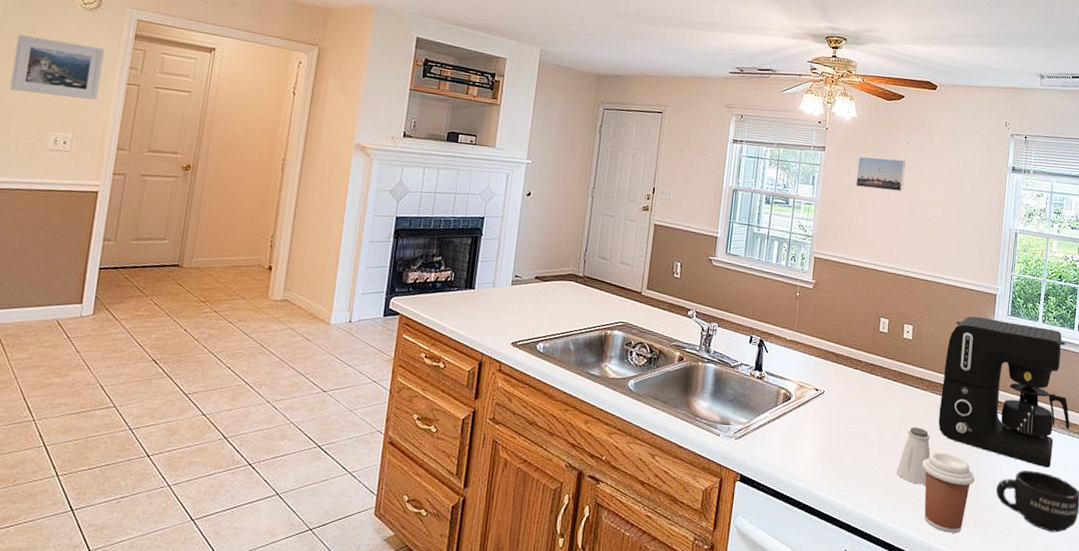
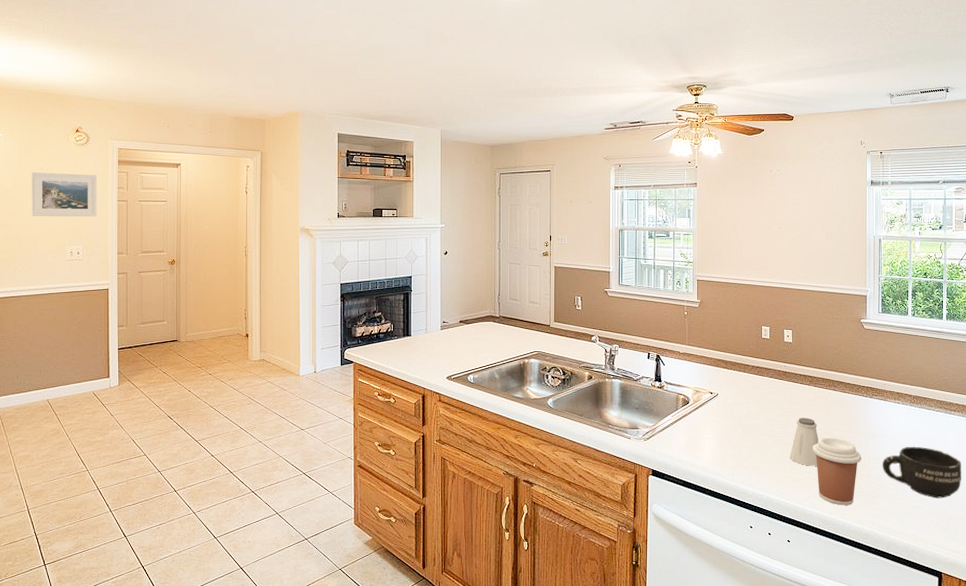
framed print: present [855,156,906,192] -> none [727,186,771,215]
coffee maker: present [938,316,1070,468] -> none [824,316,946,443]

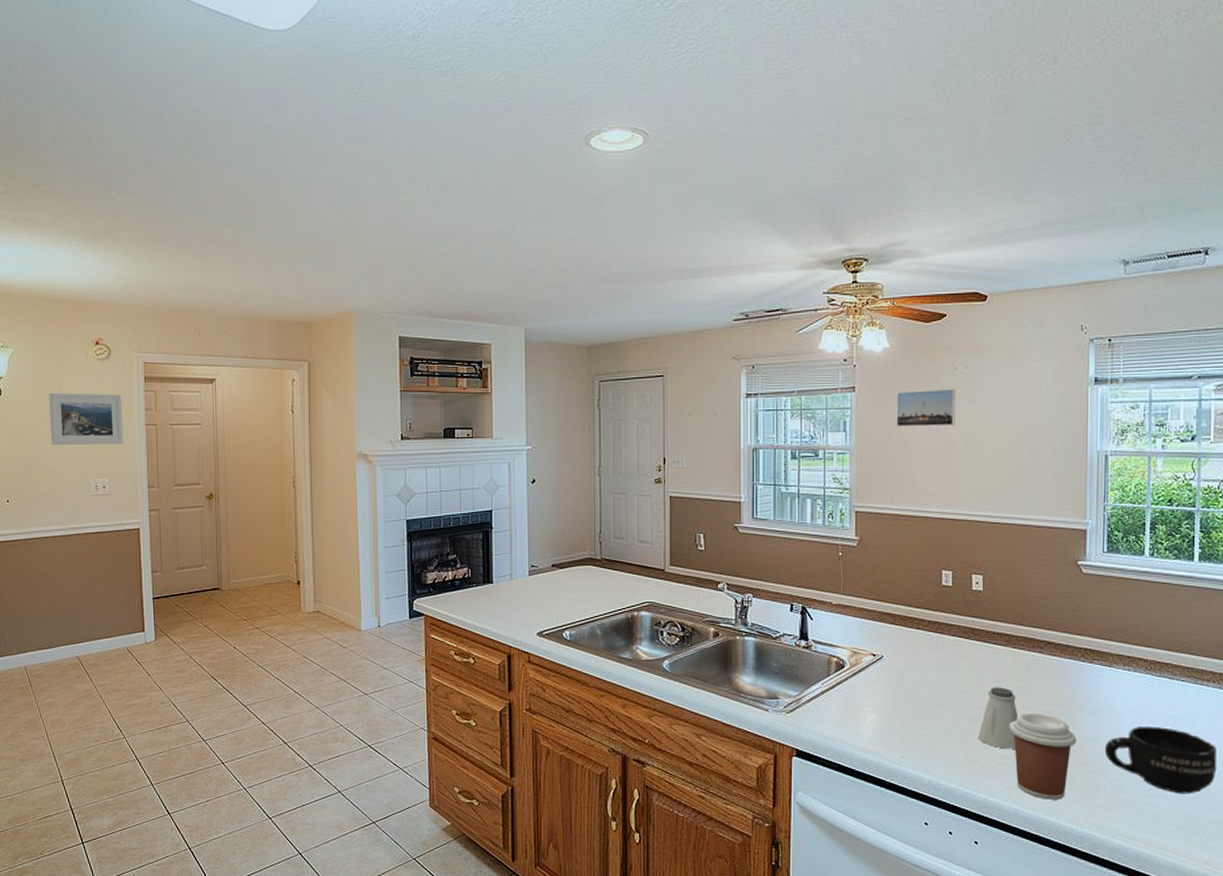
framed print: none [727,186,771,215] -> present [896,388,956,427]

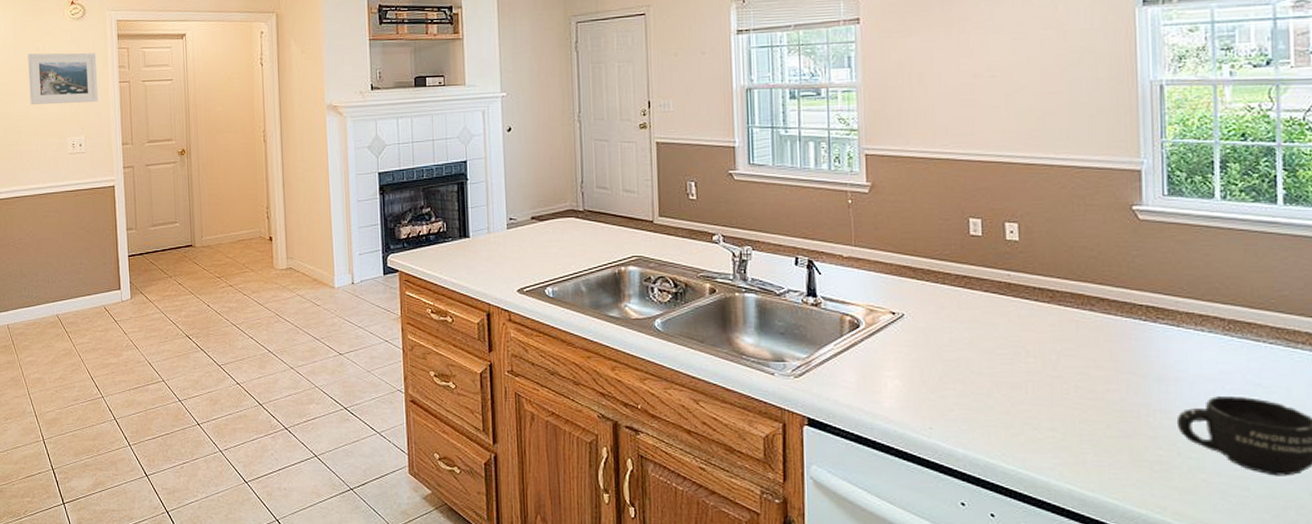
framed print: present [896,388,956,427] -> none [907,16,977,61]
saltshaker: present [978,687,1019,749] -> none [1020,349,1069,421]
coffee cup: present [1009,712,1076,800] -> none [1057,379,1141,480]

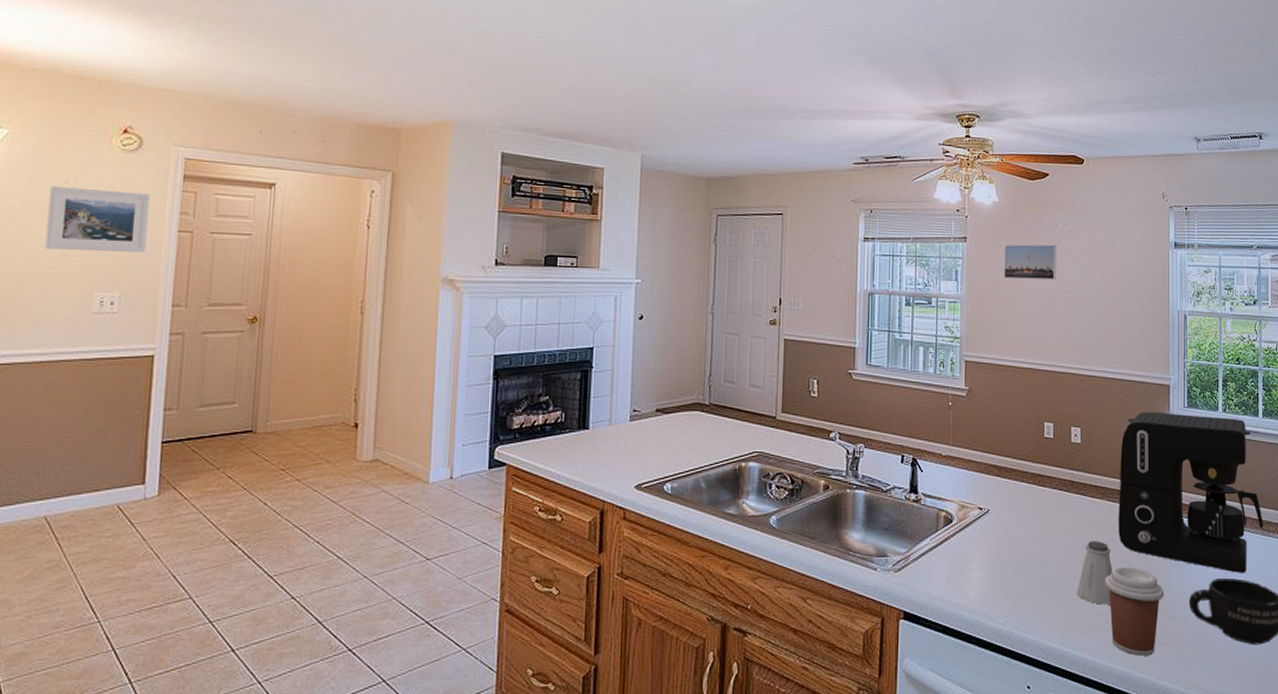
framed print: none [907,16,977,61] -> present [1004,244,1057,280]
saltshaker: none [1020,349,1069,421] -> present [1077,541,1113,605]
coffee cup: none [1057,379,1141,480] -> present [1104,566,1164,656]
coffee maker: none [1073,201,1288,391] -> present [1118,411,1264,573]

